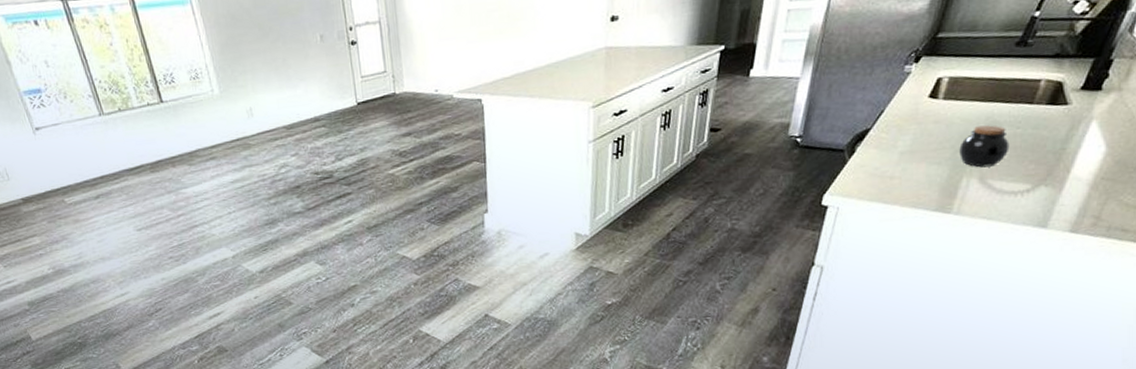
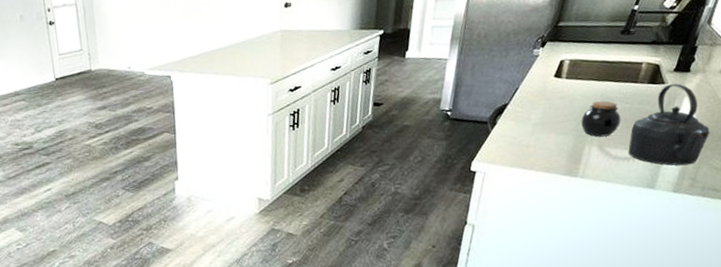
kettle: none [1016,104,1122,201] -> present [628,83,710,166]

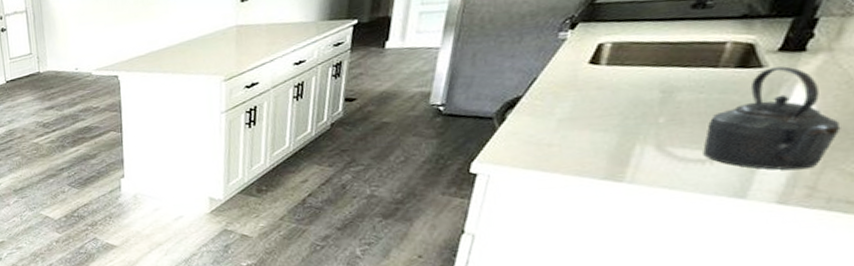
jar: present [581,101,621,137] -> none [629,90,692,135]

